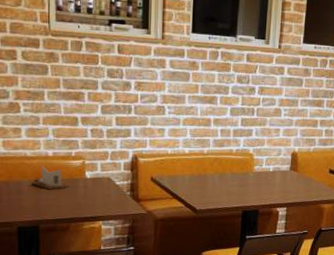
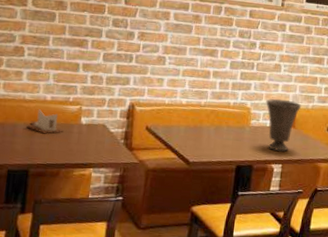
vase: none [267,144,303,196] -> present [265,99,302,152]

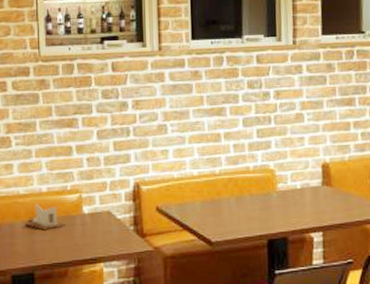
vase: present [265,99,302,152] -> none [290,153,336,217]

